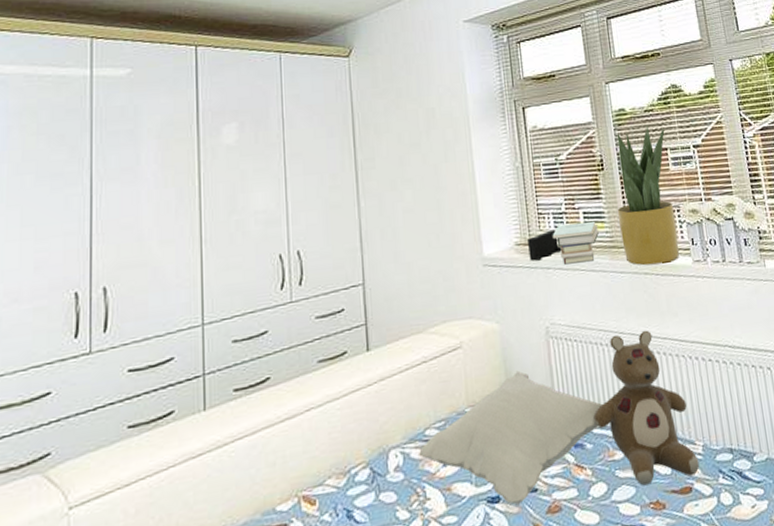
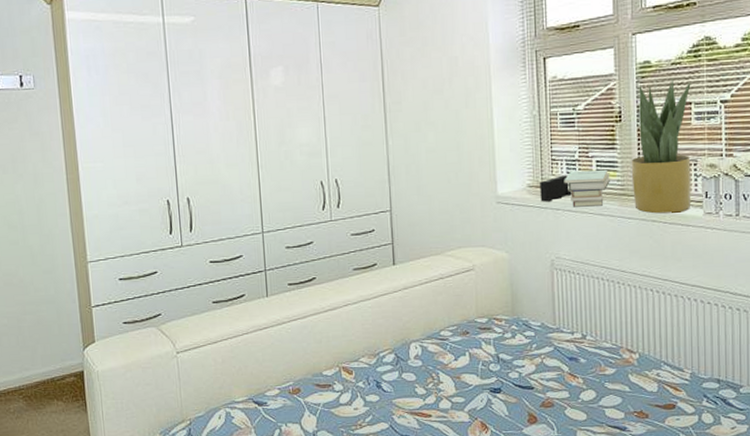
cushion: present [419,370,602,506] -> none [435,293,598,398]
stuffed bear: present [592,330,700,486] -> none [588,271,685,398]

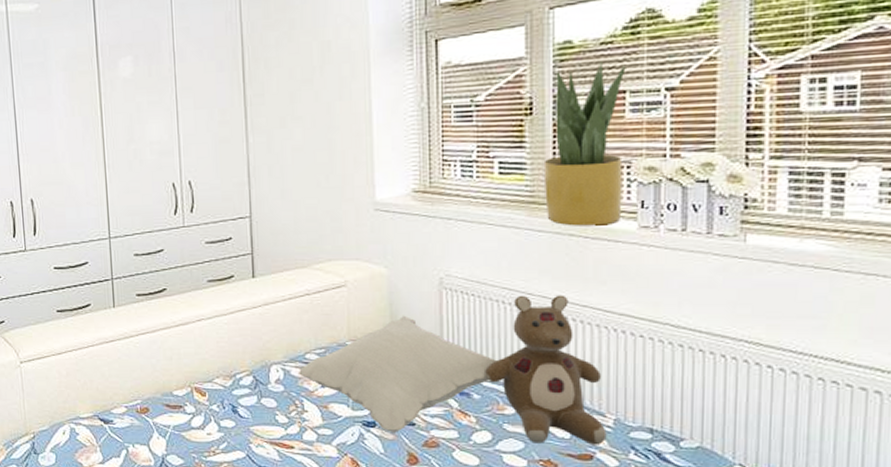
cushion: none [435,293,598,398] -> present [299,315,496,434]
alarm clock: present [539,175,572,203] -> none [426,178,467,211]
books: present [564,169,610,207] -> none [457,172,516,217]
stuffed bear: none [588,271,685,398] -> present [483,295,607,445]

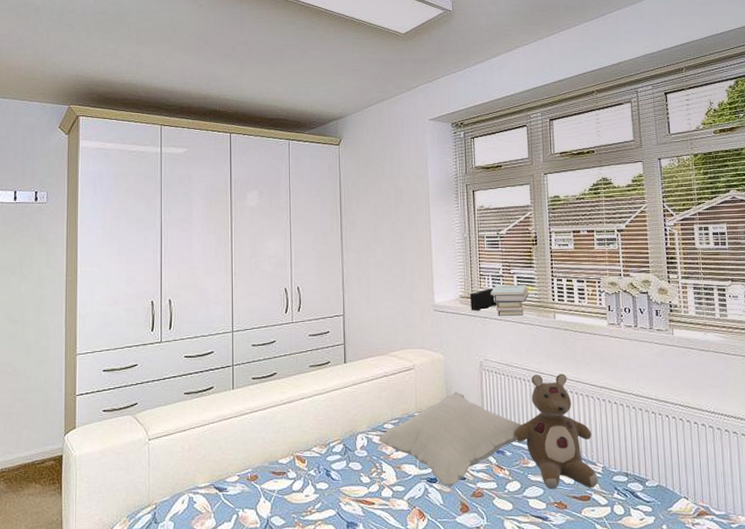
alarm clock: none [426,178,467,211] -> present [469,288,497,312]
books: none [457,172,516,217] -> present [490,284,529,316]
planter: present [543,61,626,226] -> none [546,210,597,323]

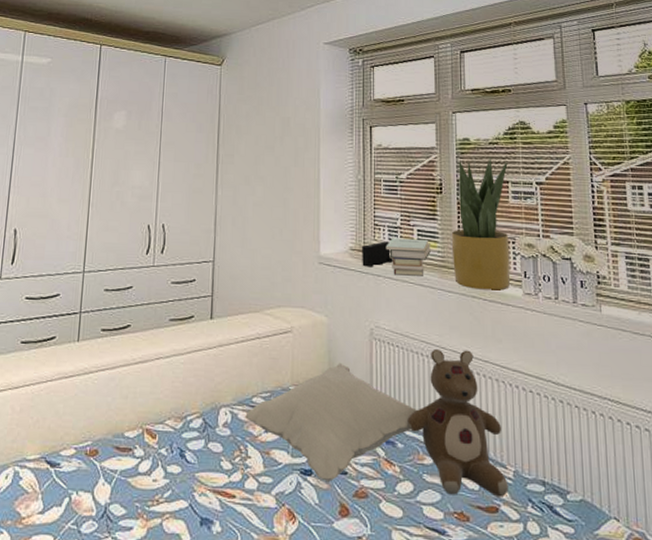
planter: none [546,210,597,323] -> present [451,156,511,291]

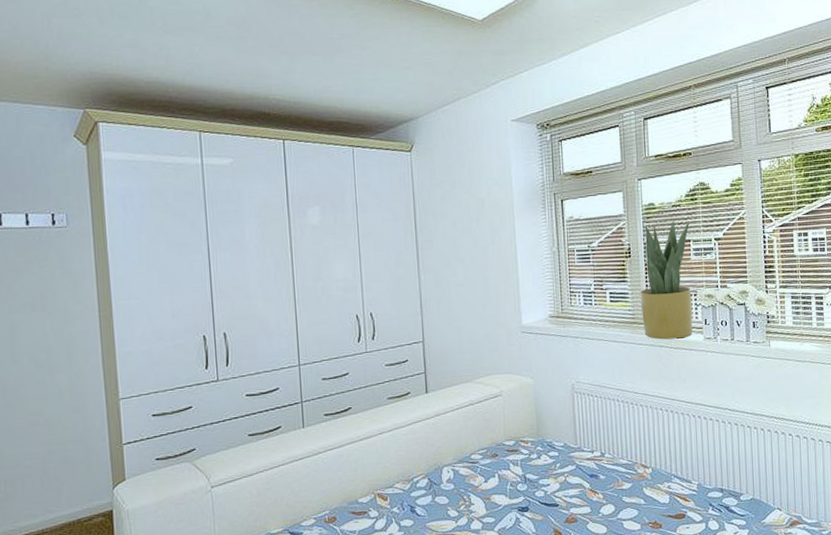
cushion: present [245,362,417,483] -> none [466,416,615,515]
alarm clock: present [361,241,393,269] -> none [559,306,589,332]
books: present [385,237,431,276] -> none [581,300,622,335]
stuffed bear: present [406,348,509,497] -> none [606,392,693,510]

